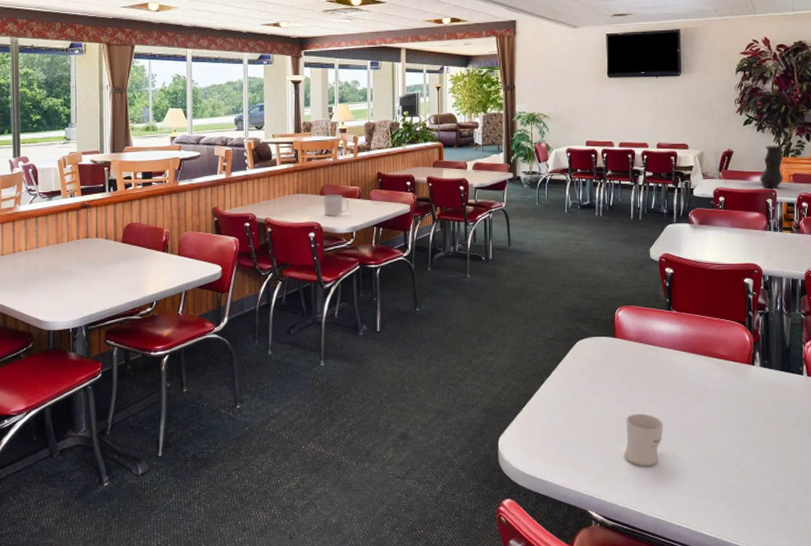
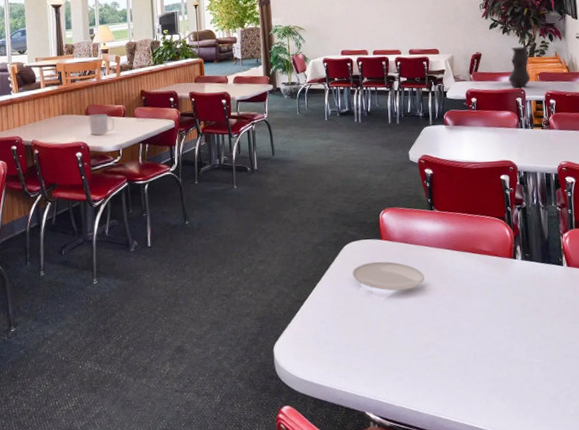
plate: none [583,360,658,390] -> present [352,261,425,291]
mug: present [624,413,664,466] -> none [397,312,434,365]

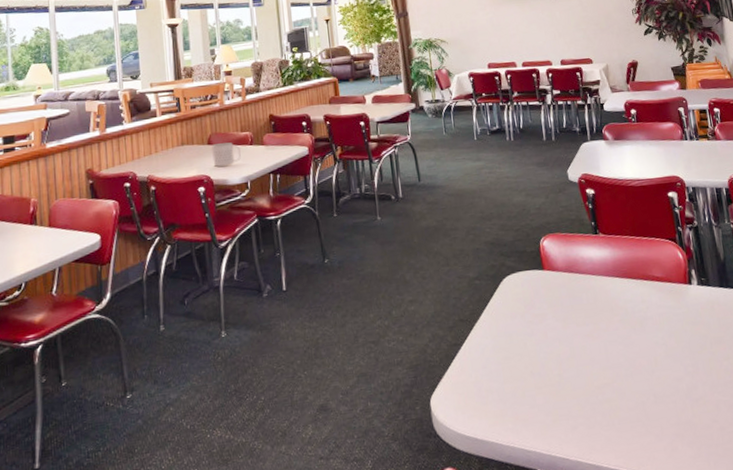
plate: present [352,261,425,291] -> none [513,294,594,328]
vase: present [508,46,531,88] -> none [668,52,692,97]

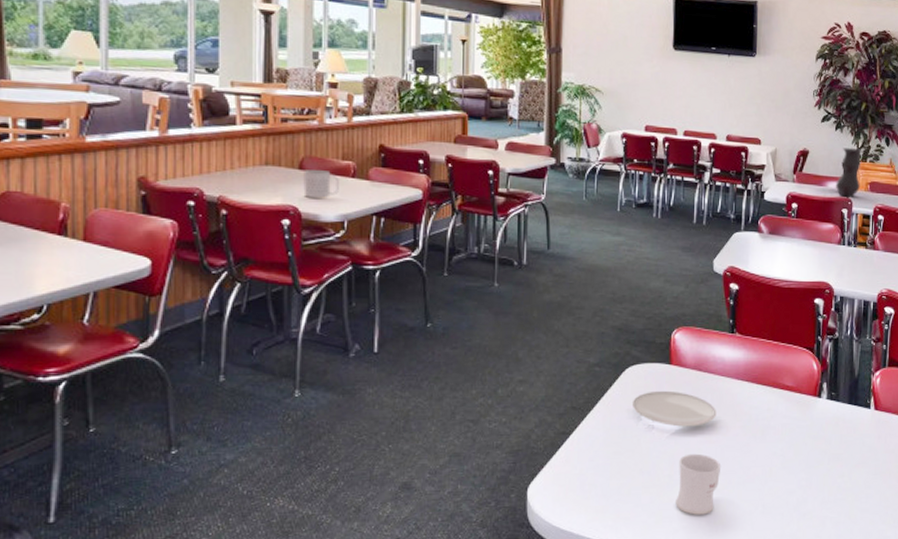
plate: none [513,294,594,328] -> present [631,390,717,427]
mug: none [566,351,608,411] -> present [676,453,722,515]
vase: none [668,52,692,97] -> present [836,147,864,197]

